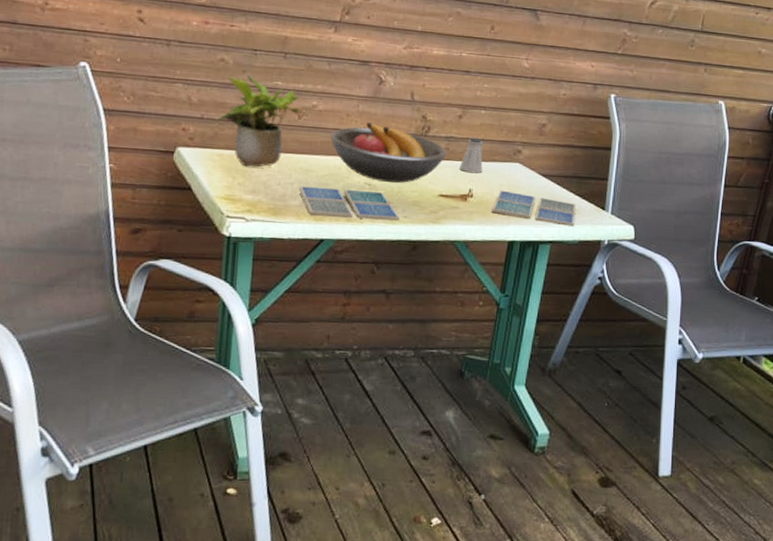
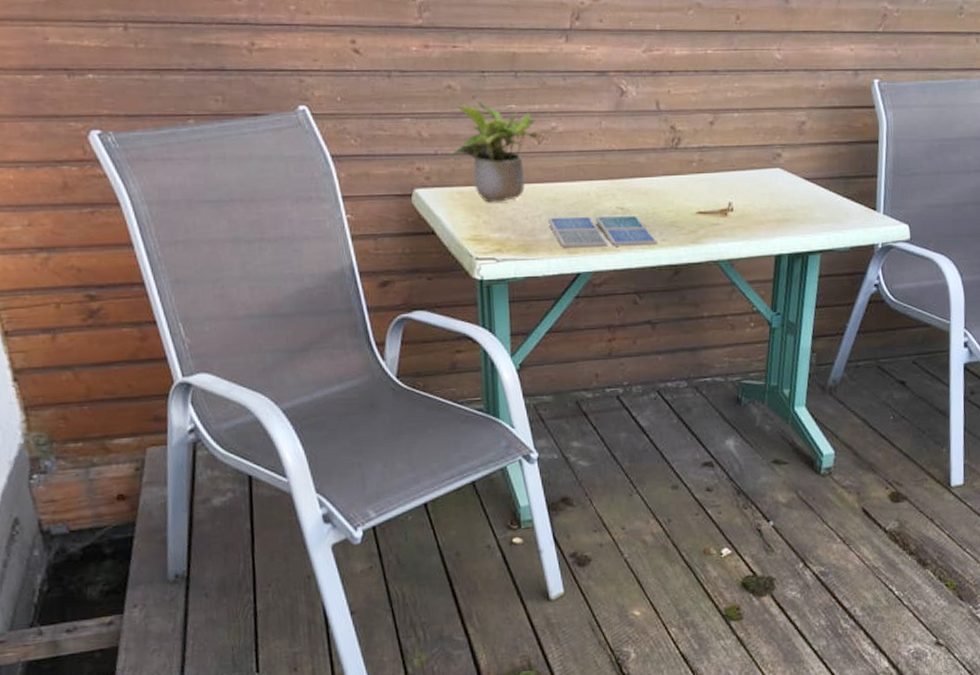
fruit bowl: present [329,123,447,183] -> none [573,140,701,204]
saltshaker: present [459,137,483,174] -> none [716,144,741,185]
drink coaster: present [492,190,576,226] -> none [755,200,845,232]

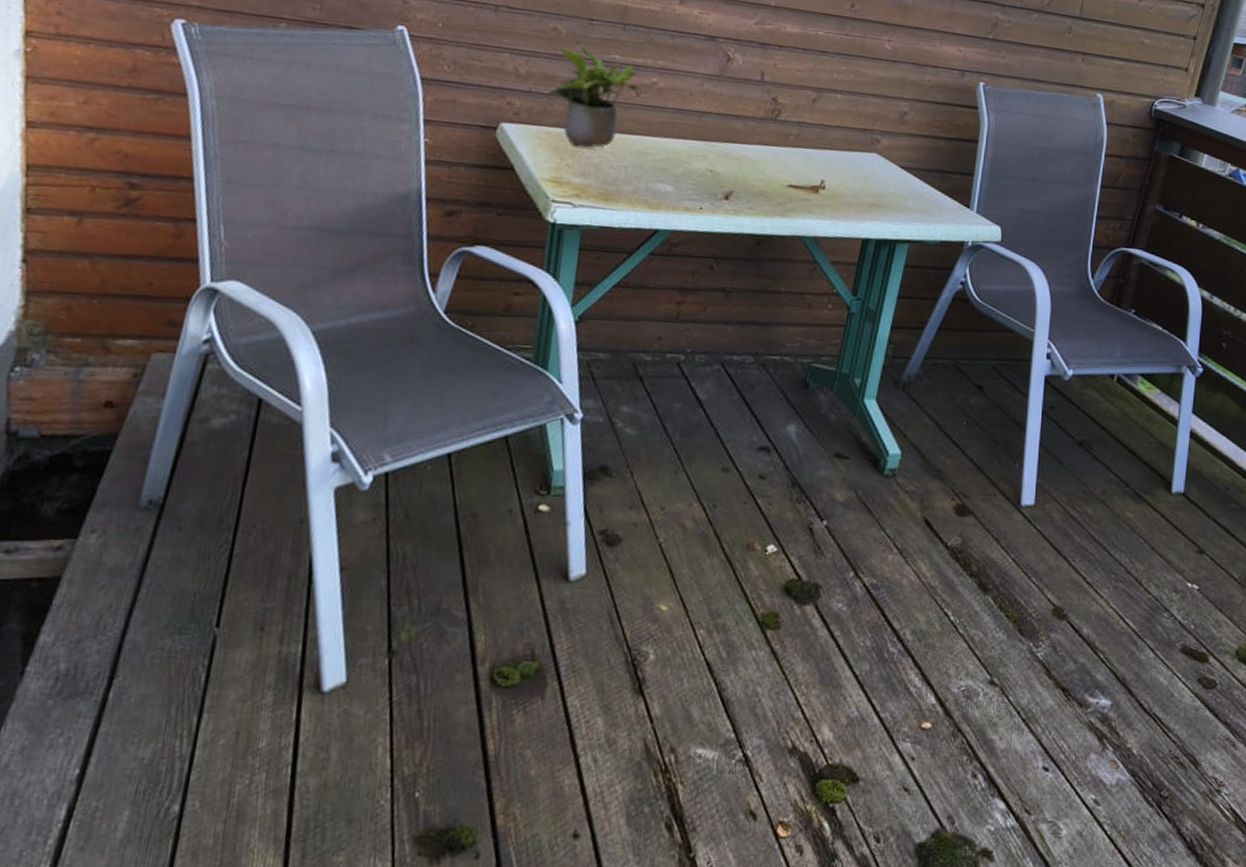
drink coaster: present [547,216,657,248] -> none [633,169,743,212]

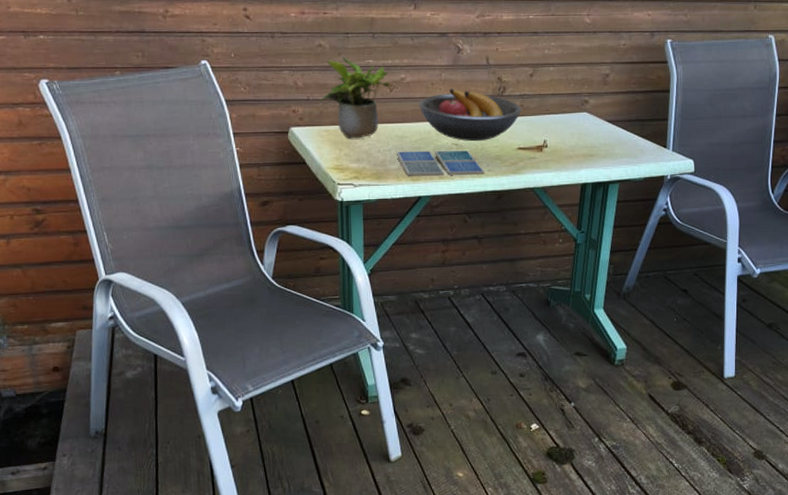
drink coaster: none [633,169,743,212] -> present [396,150,485,176]
fruit bowl: none [669,103,798,171] -> present [418,89,522,141]

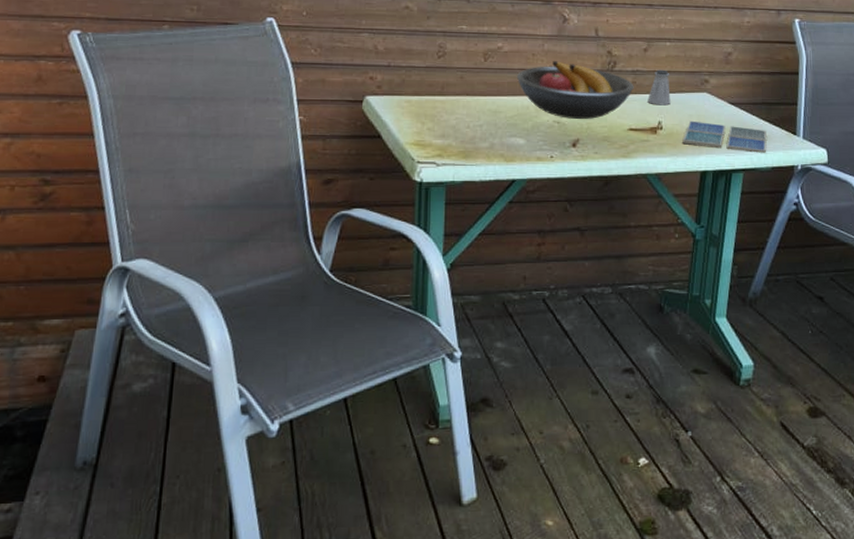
potted plant: present [320,56,390,139] -> none [403,20,485,112]
drink coaster: present [396,150,485,176] -> none [488,127,590,157]
saltshaker: none [534,93,555,126] -> present [648,69,671,106]
drink coaster: none [565,138,640,165] -> present [682,120,767,153]

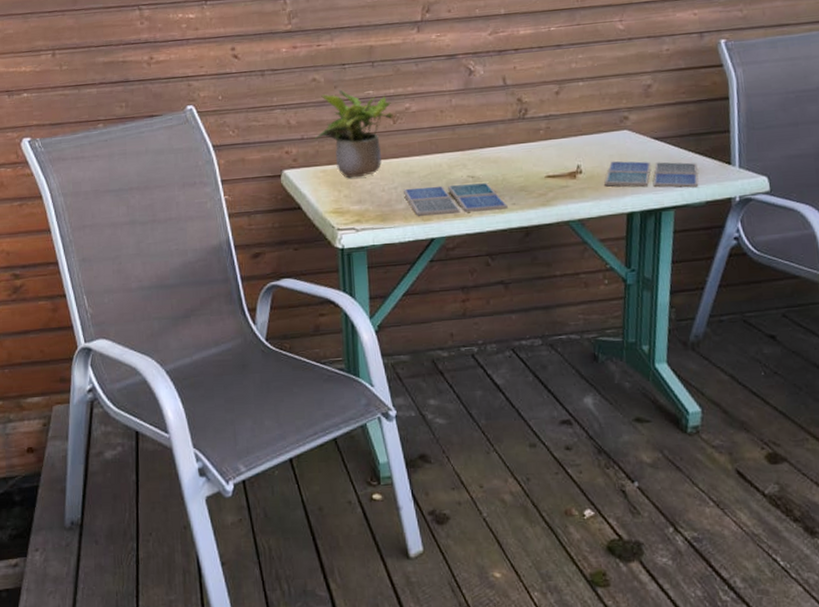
potted plant: none [403,20,485,112] -> present [315,89,393,179]
drink coaster: none [488,127,590,157] -> present [402,183,508,216]
fruit bowl: present [516,61,634,119] -> none [426,115,548,172]
saltshaker: present [648,69,671,106] -> none [563,111,589,149]

